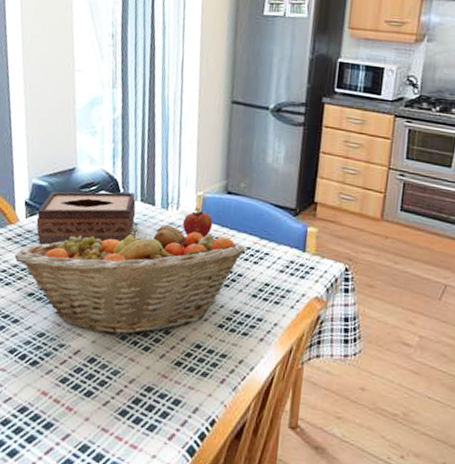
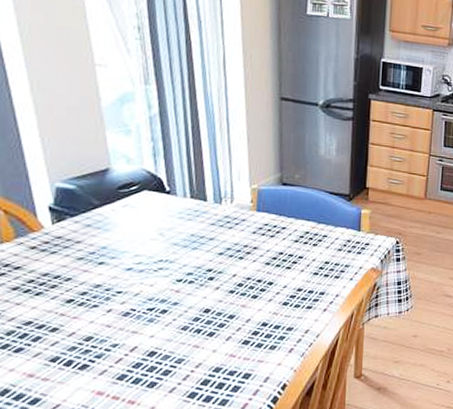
fruit basket: present [14,223,246,336] -> none [43,218,305,328]
tissue box: present [36,191,136,245] -> none [67,190,186,249]
apple: present [182,207,213,237] -> none [238,200,270,227]

